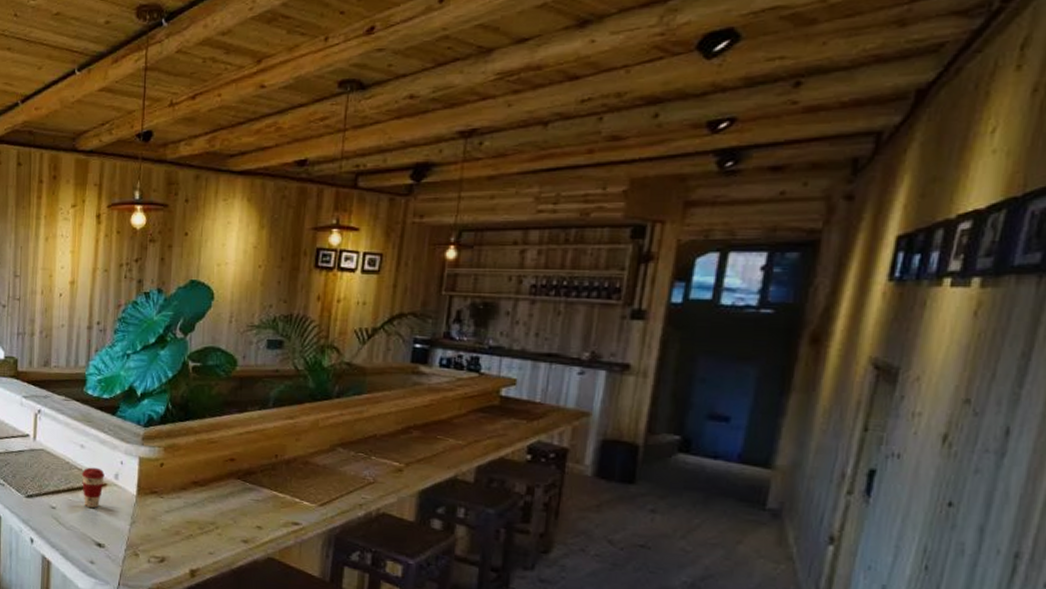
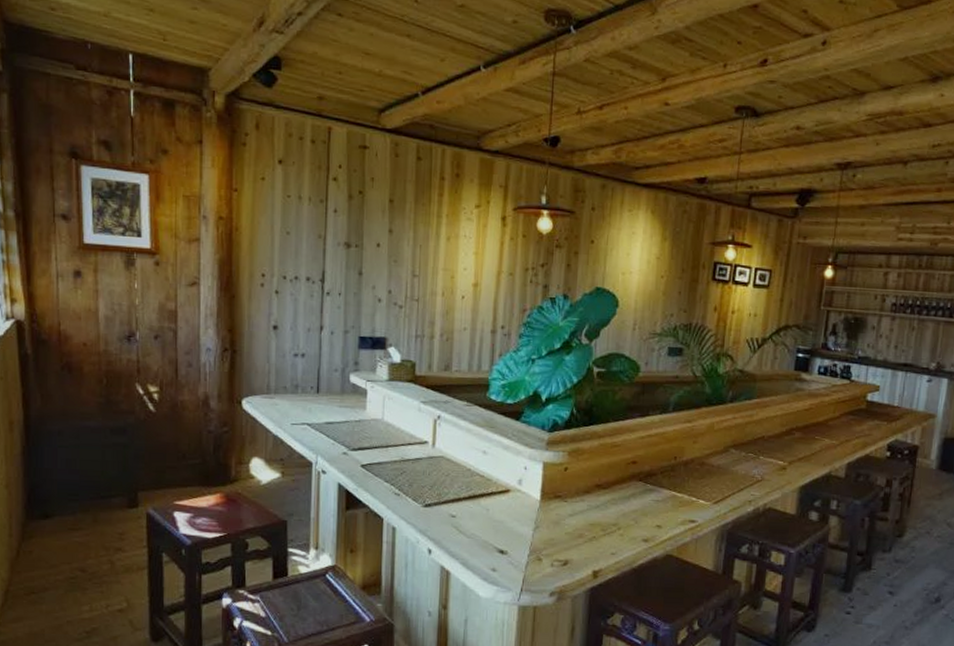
coffee cup: present [81,467,105,508] -> none [483,473,508,514]

